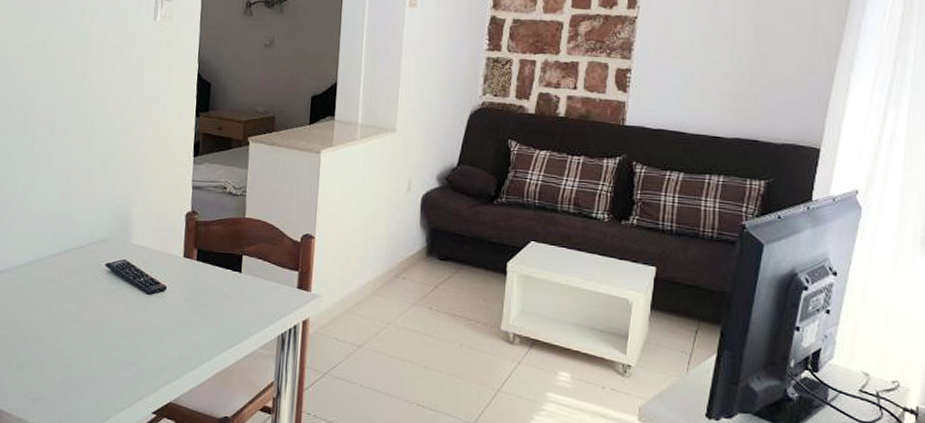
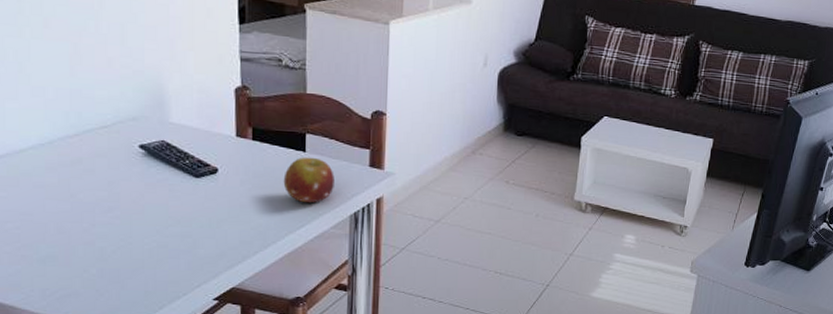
fruit: none [220,277,266,323] -> present [283,157,334,203]

